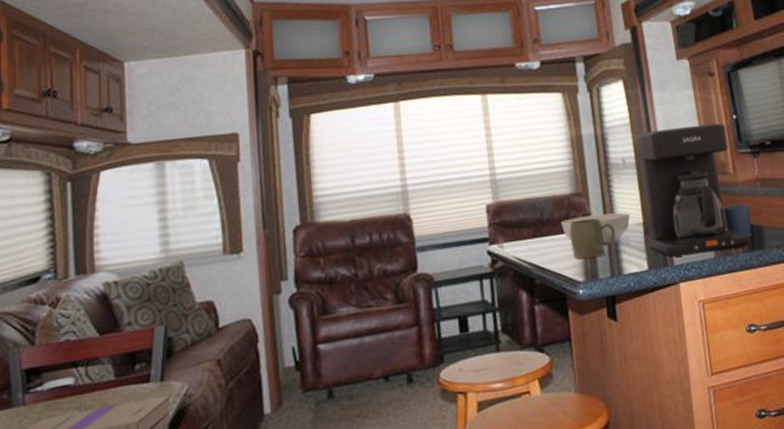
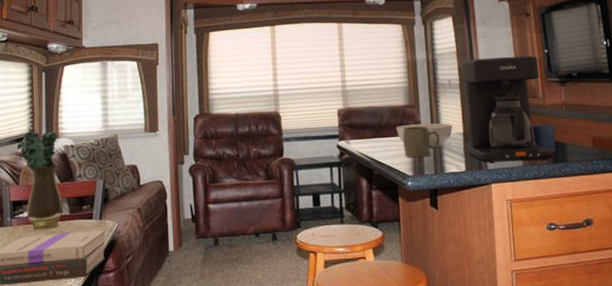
vase: none [31,260,106,407] -> present [17,127,64,230]

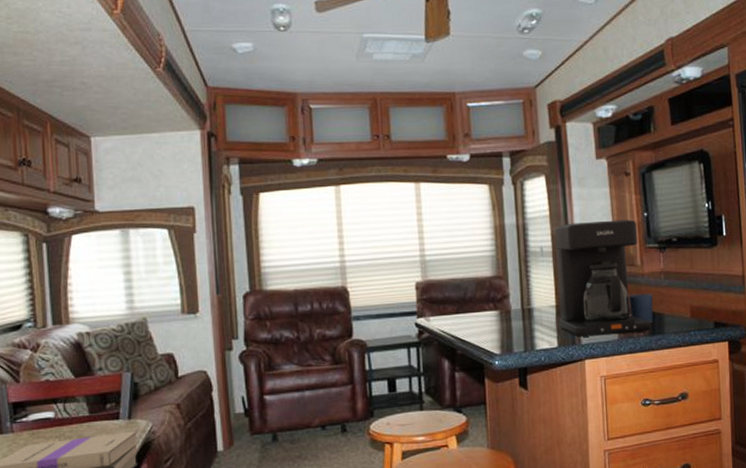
vase: present [17,127,64,230] -> none [14,312,81,436]
bowl: present [396,123,453,148] -> none [482,295,545,323]
mug: present [402,126,440,158] -> none [489,299,530,335]

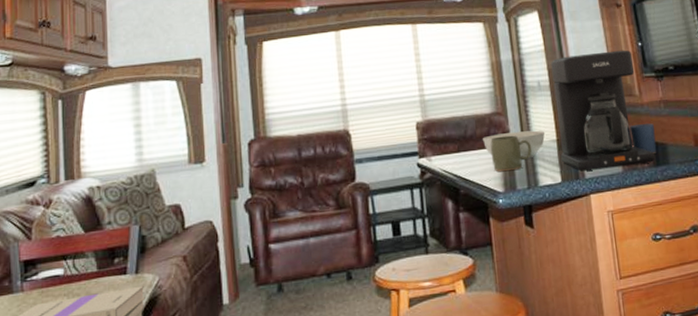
bowl: none [482,295,545,323] -> present [483,130,545,159]
mug: none [489,299,530,335] -> present [490,135,532,172]

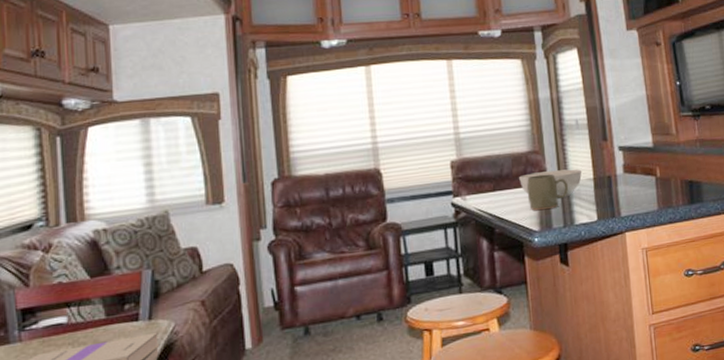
coffee maker: present [551,50,655,171] -> none [589,89,689,210]
mug: present [630,123,657,154] -> none [666,162,692,192]

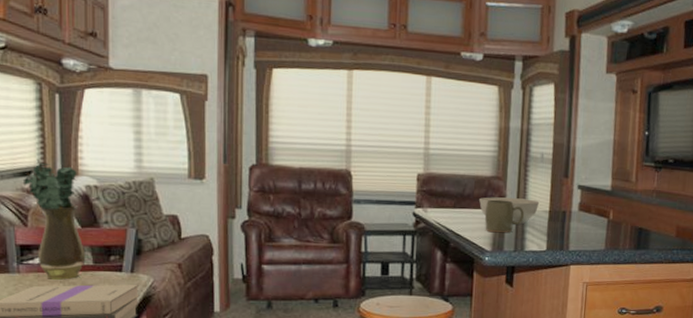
vase: none [24,209,97,344] -> present [24,159,86,280]

